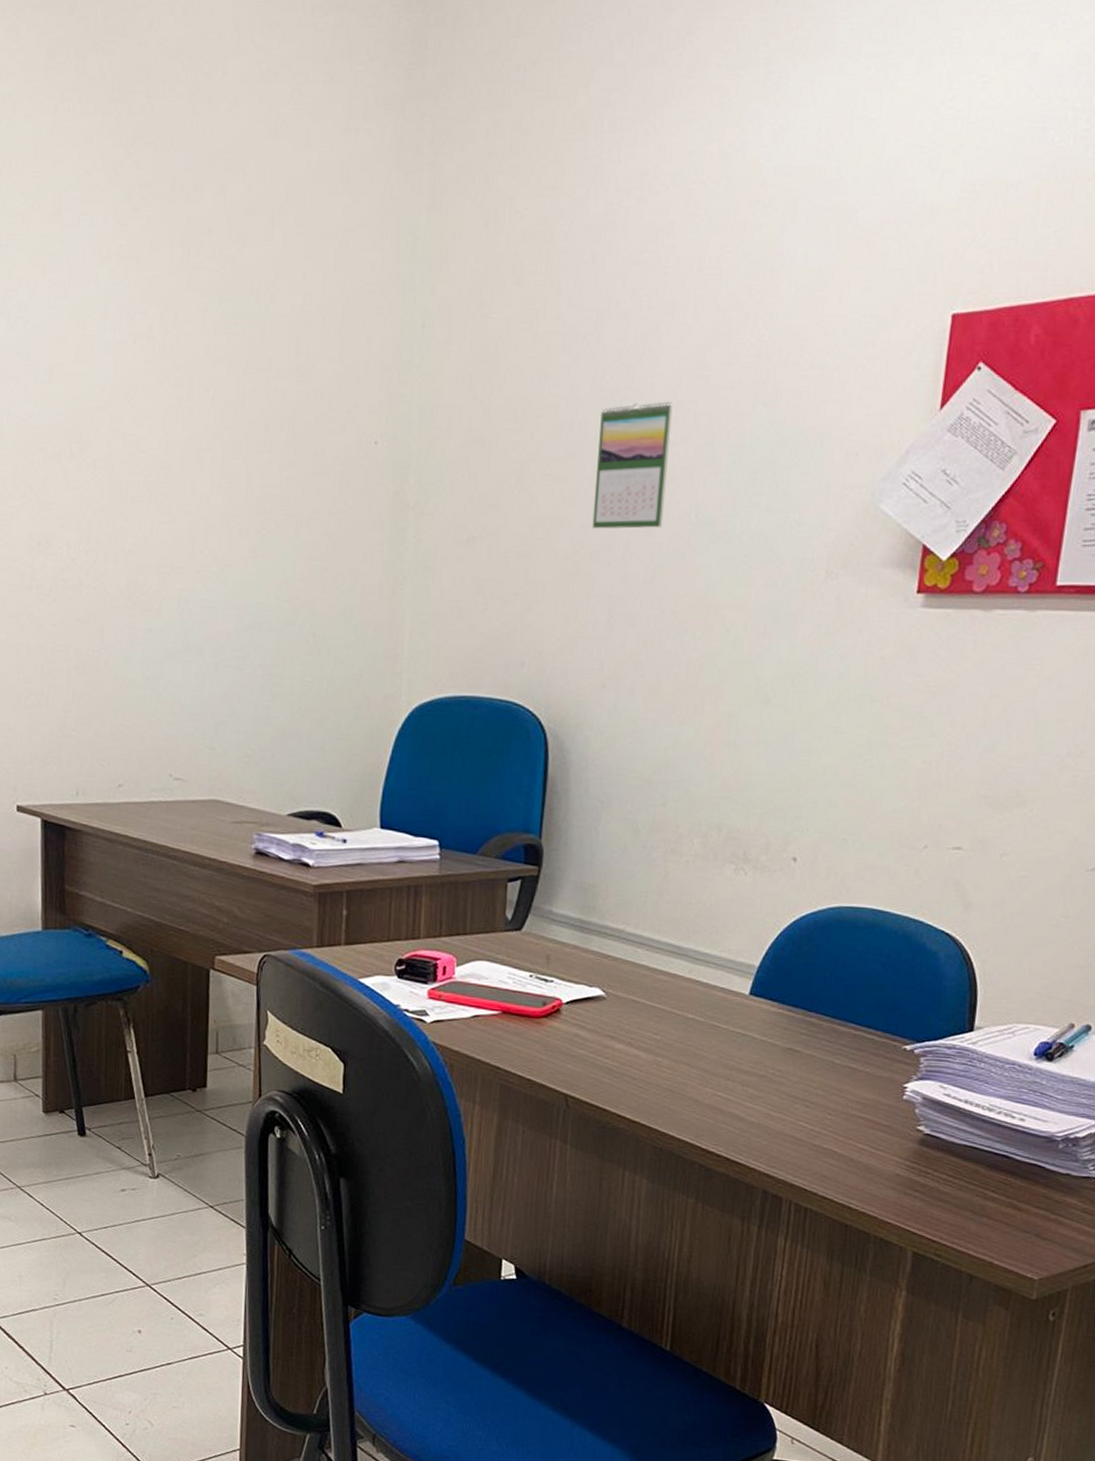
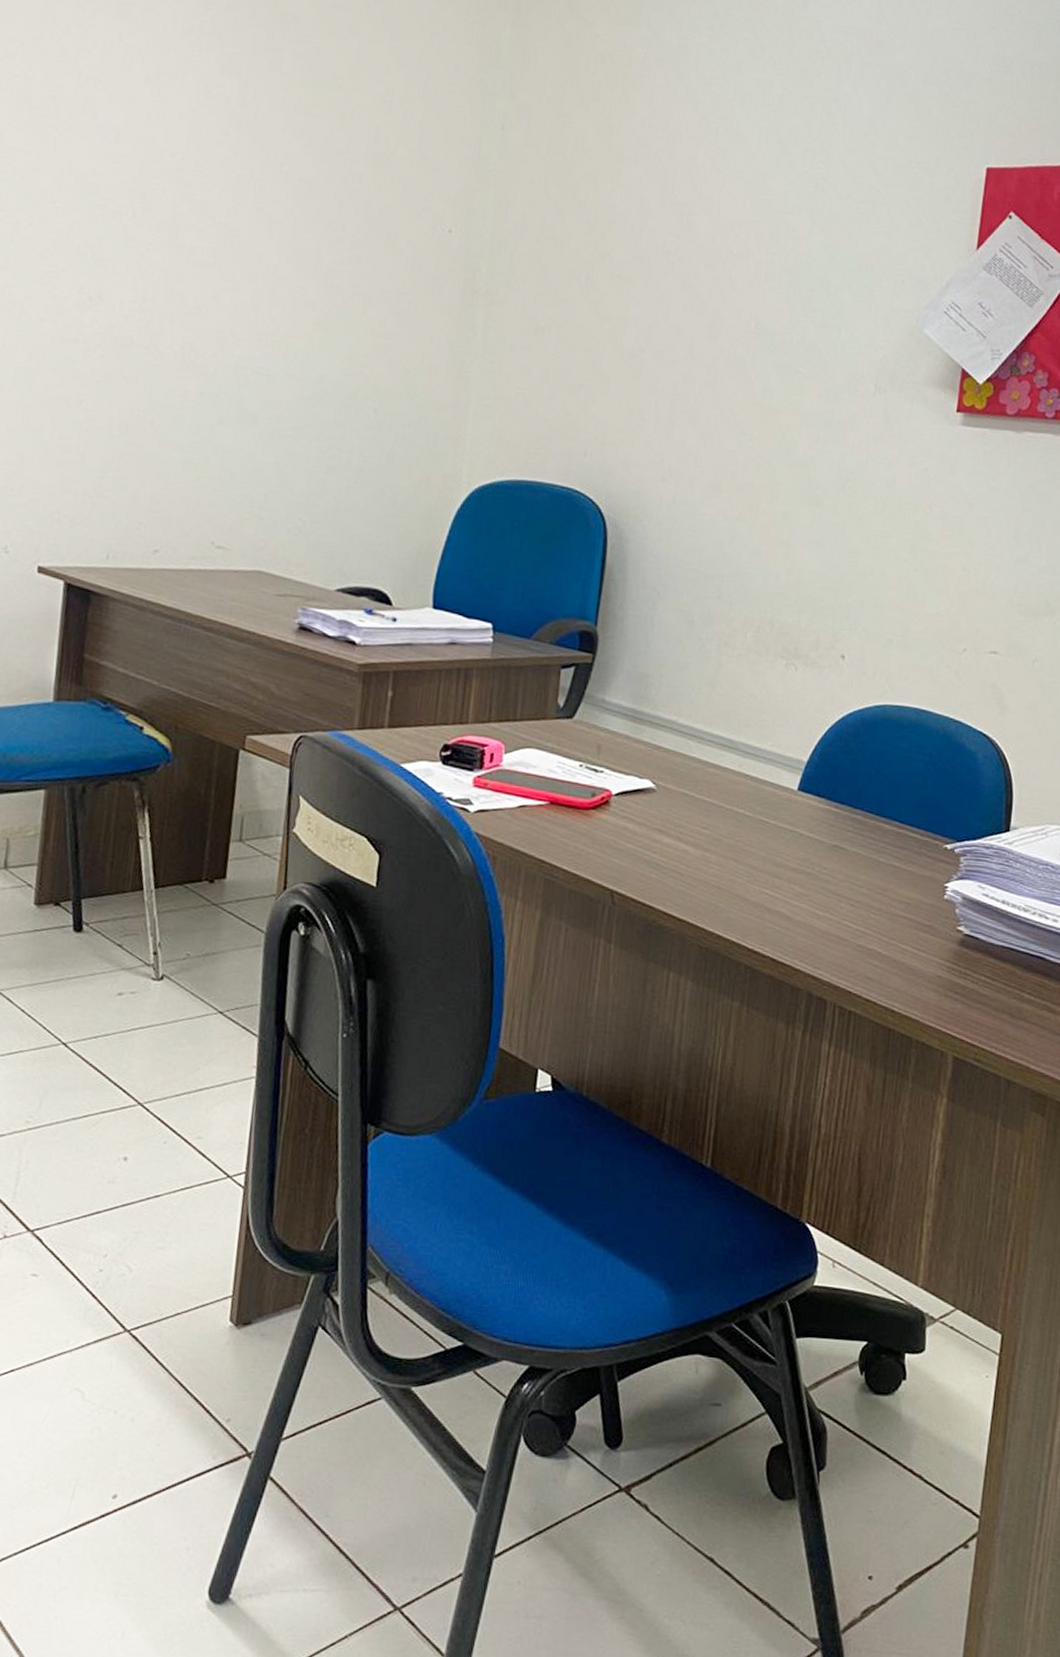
calendar: present [592,401,673,529] -> none [657,217,737,334]

